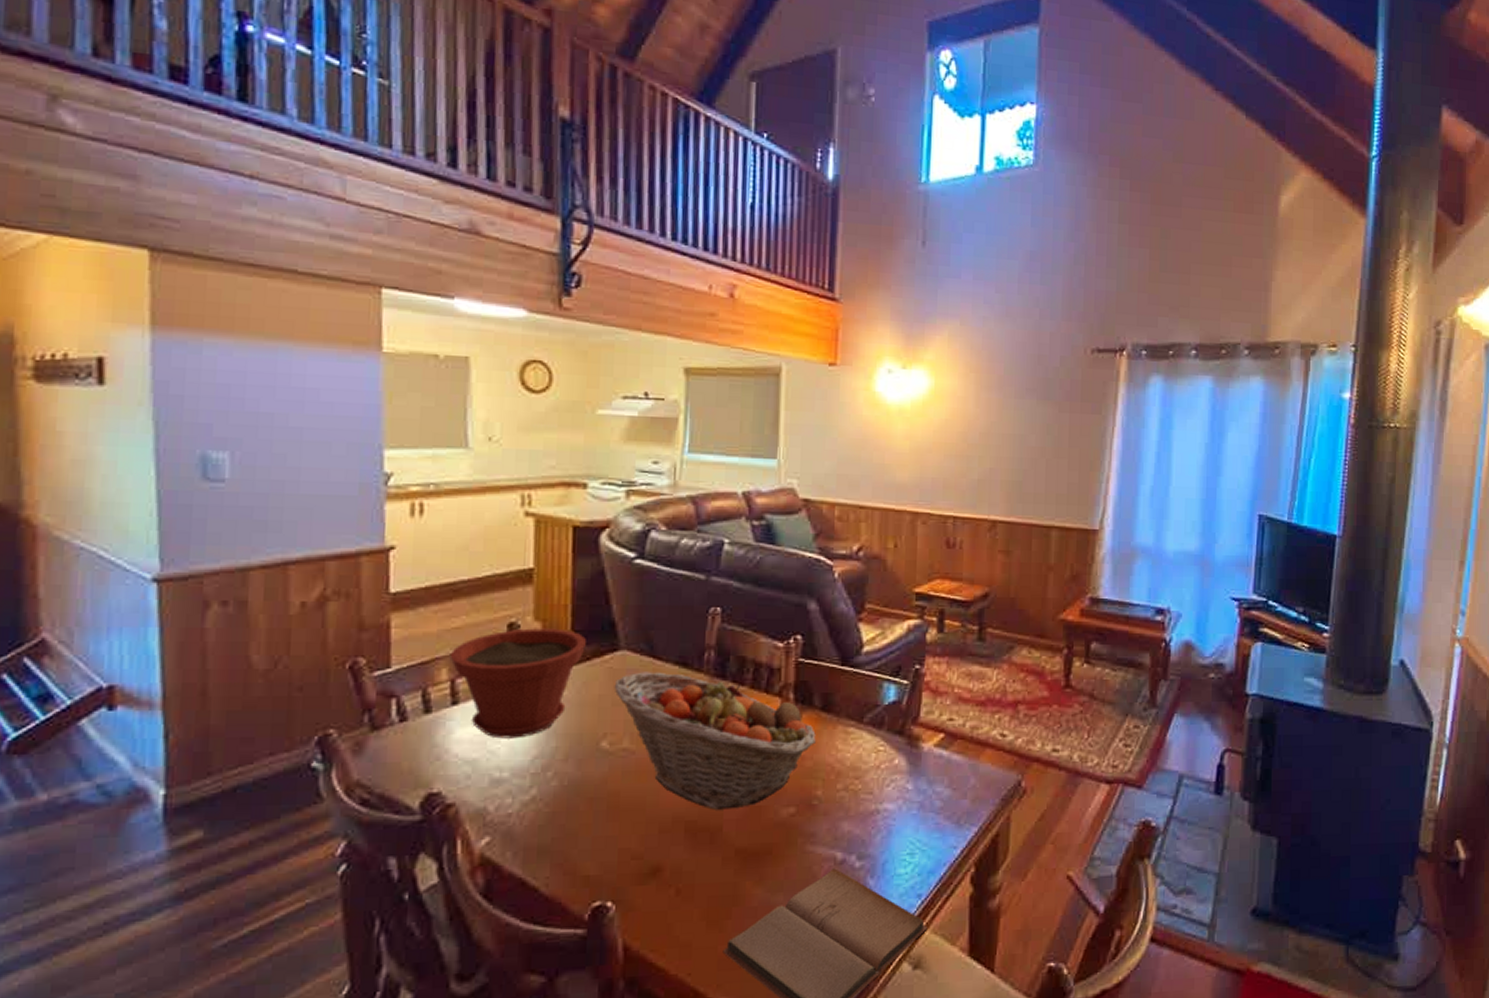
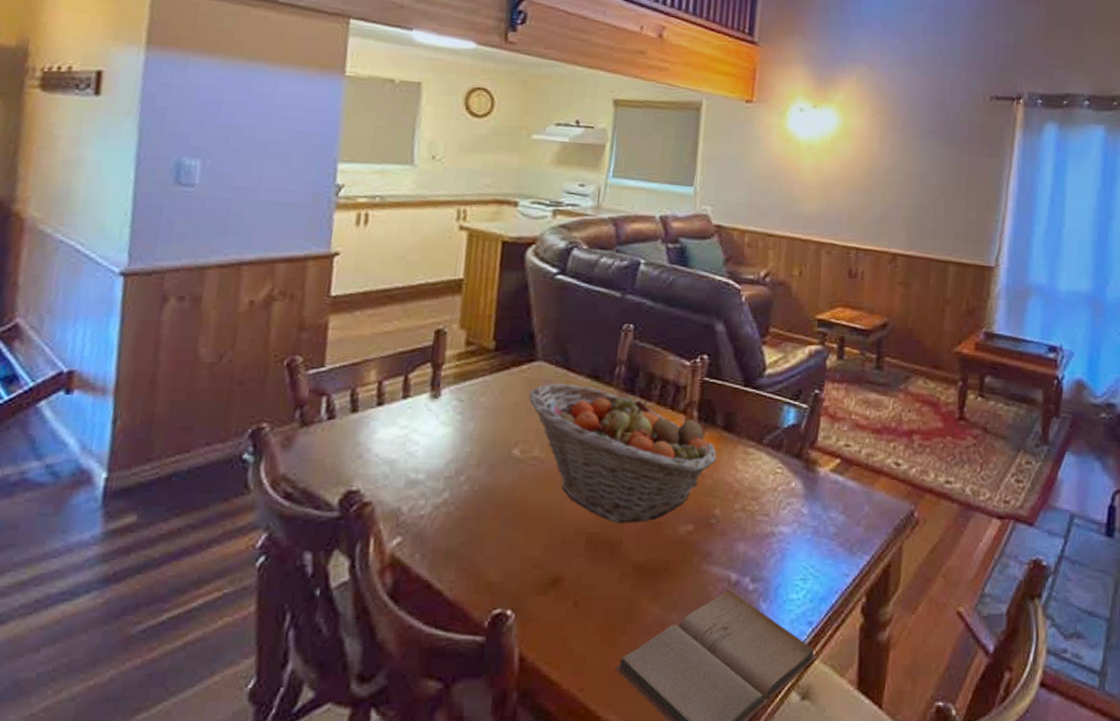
plant pot: present [449,628,586,739] -> none [379,335,506,442]

